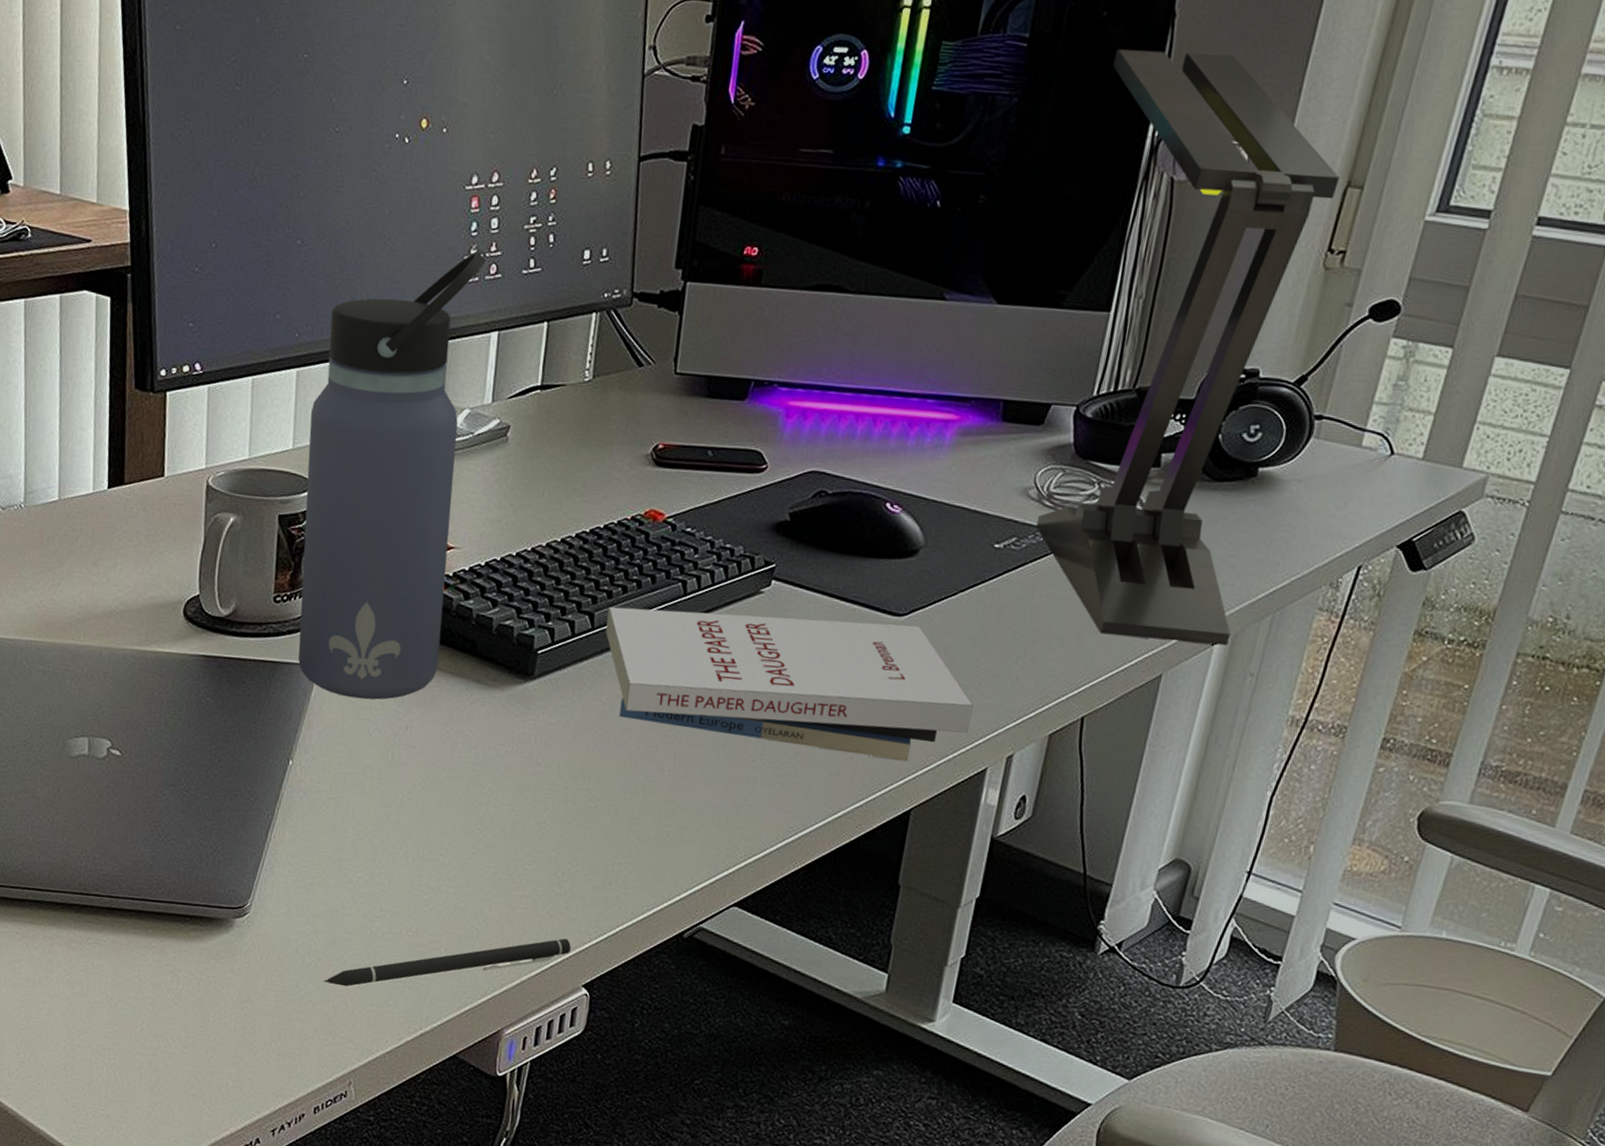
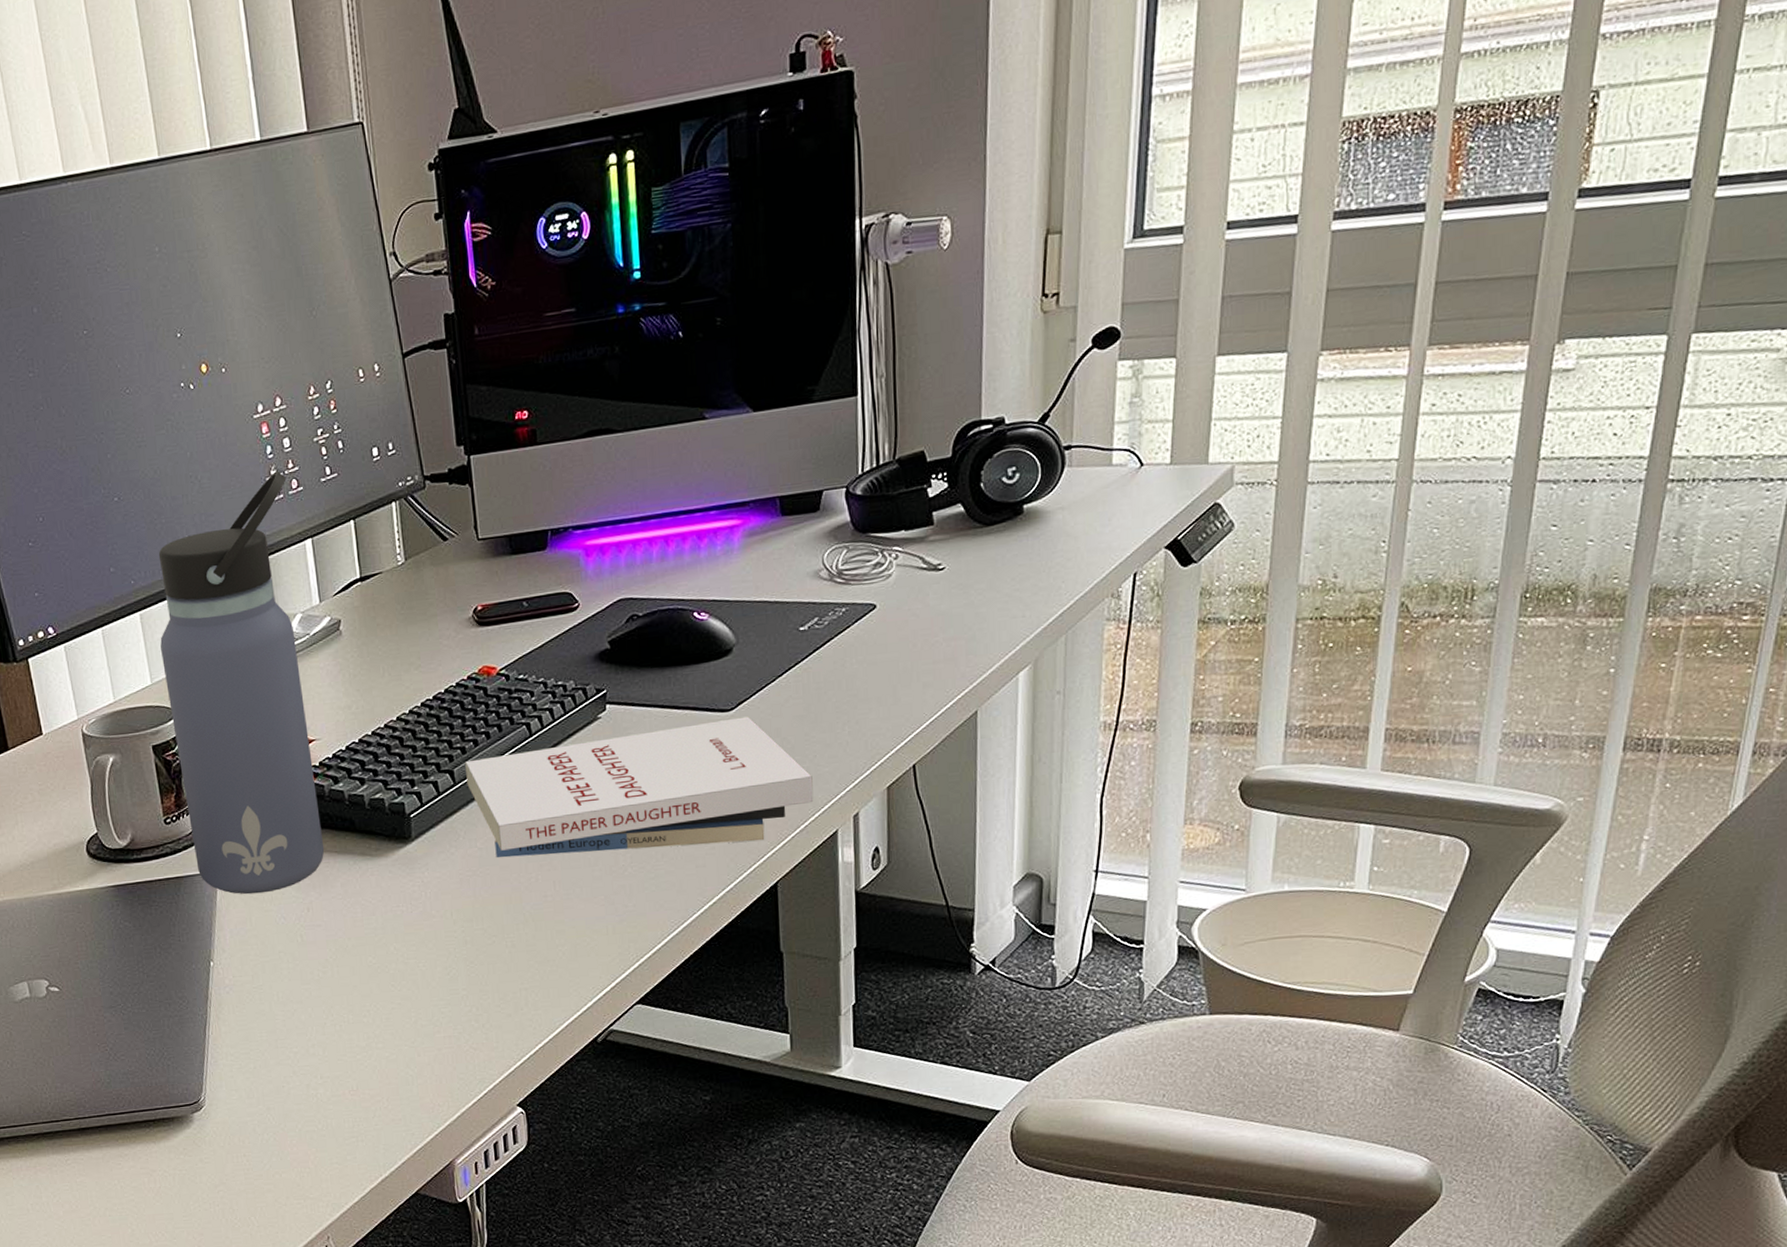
pen: present [323,938,571,987] -> none [284,1066,499,1153]
desk lamp: present [1036,49,1340,646] -> none [810,140,1038,687]

